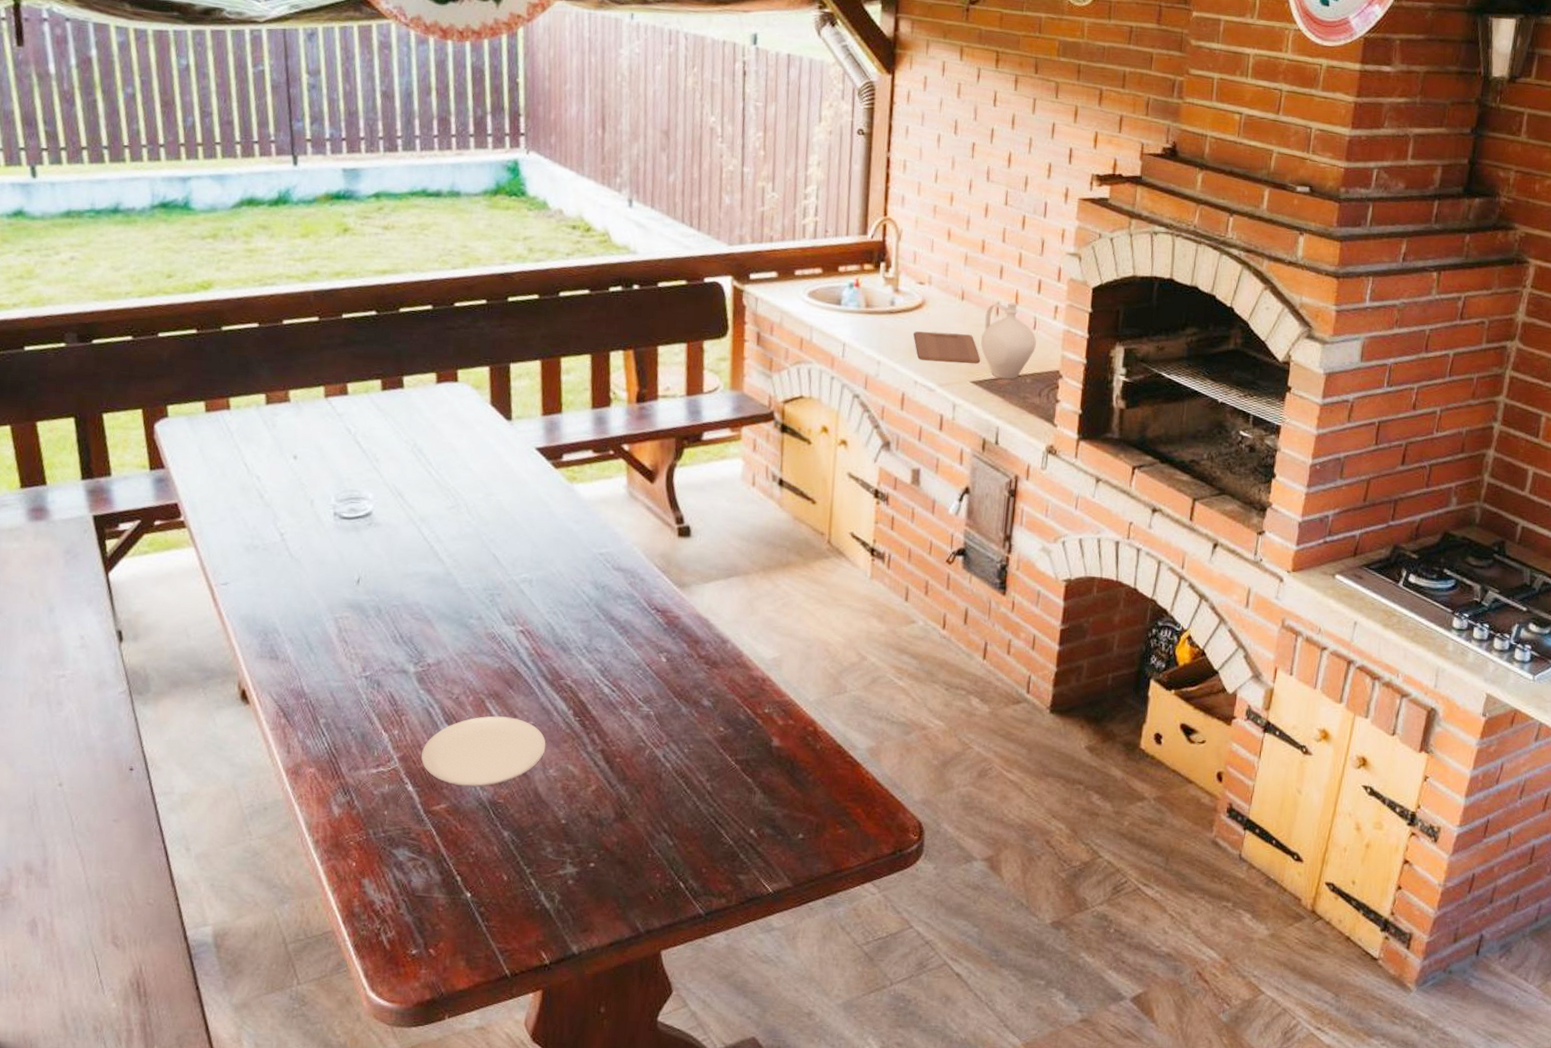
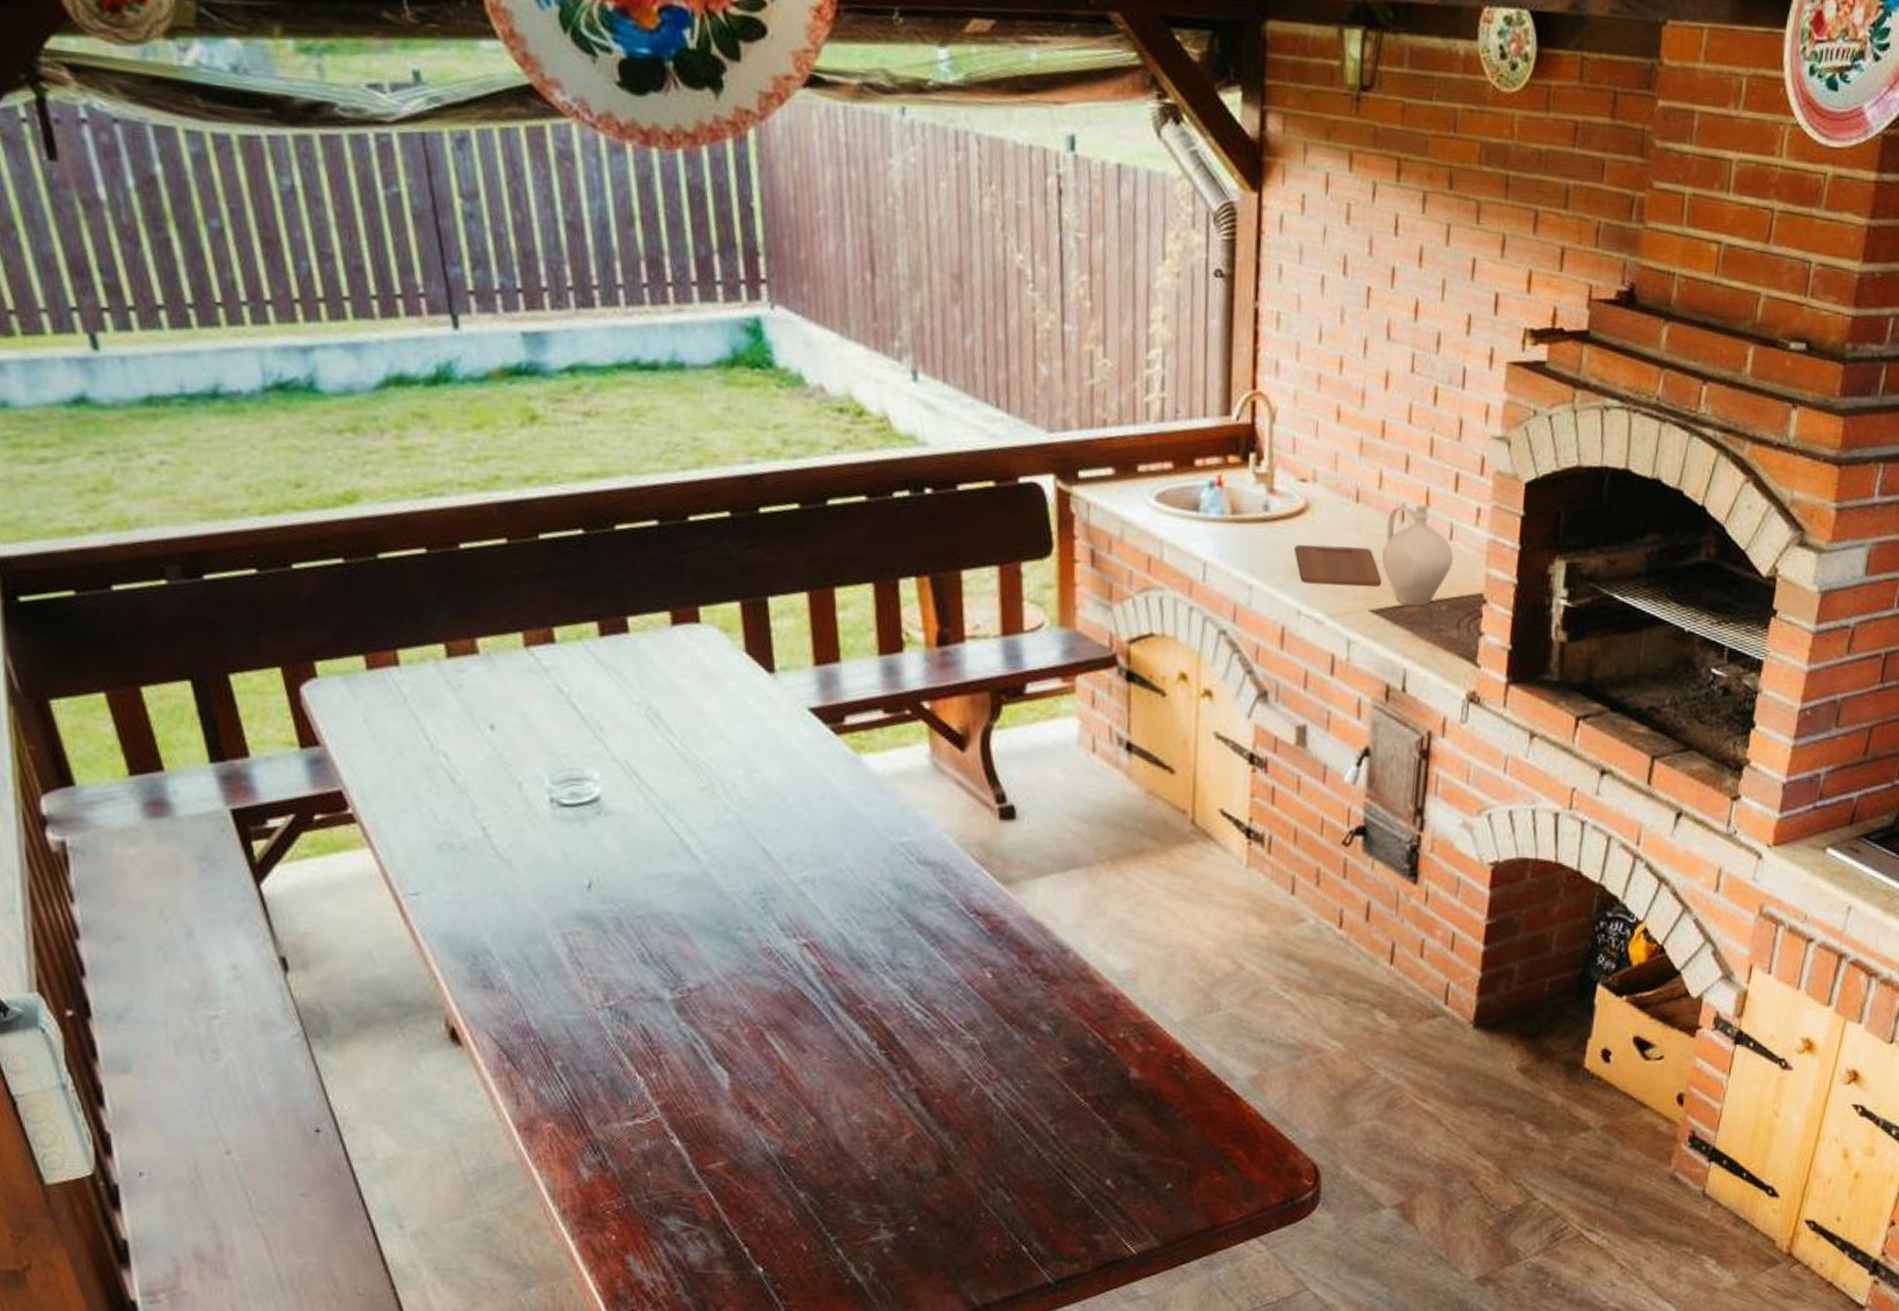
plate: present [421,715,546,787] -> none [689,1051,846,1140]

